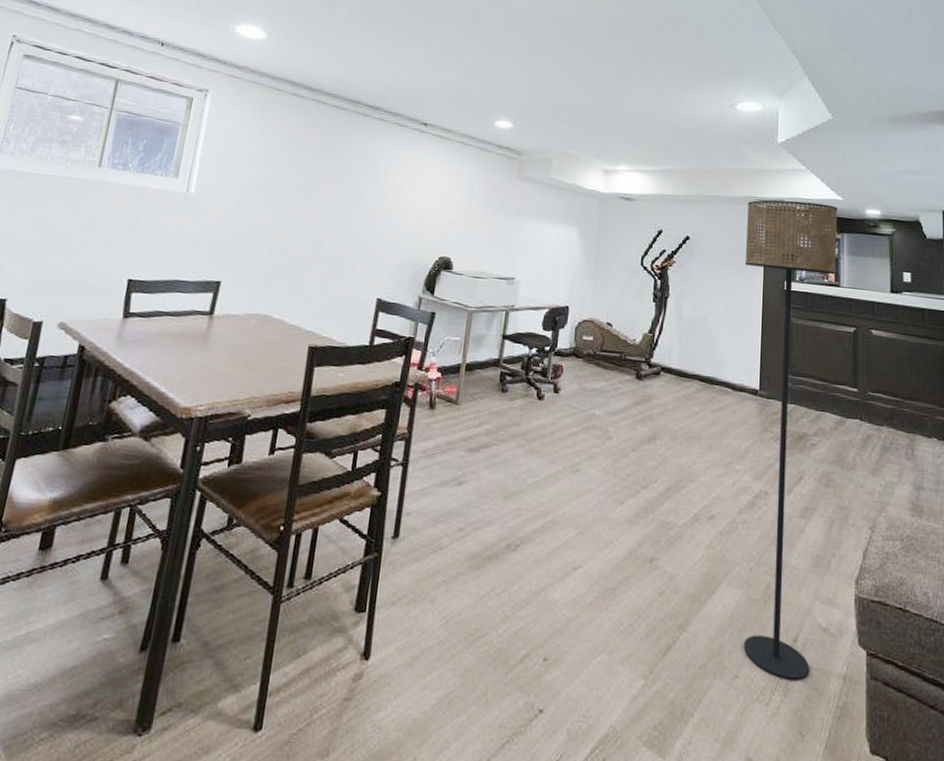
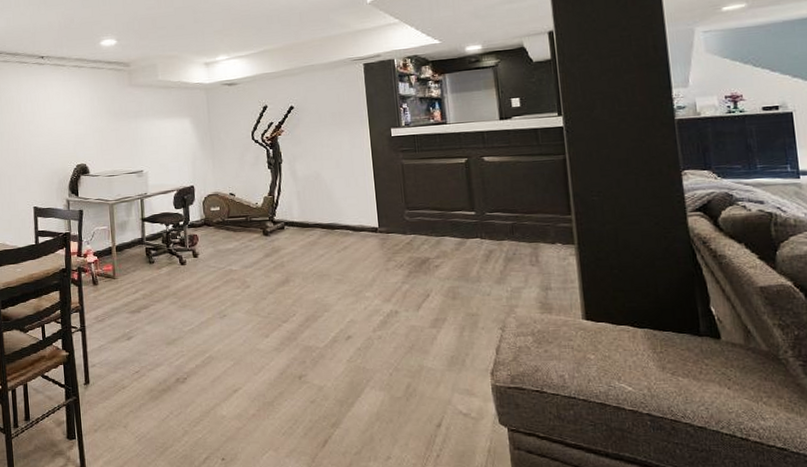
floor lamp: present [743,200,838,681] -> none [344,50,456,456]

